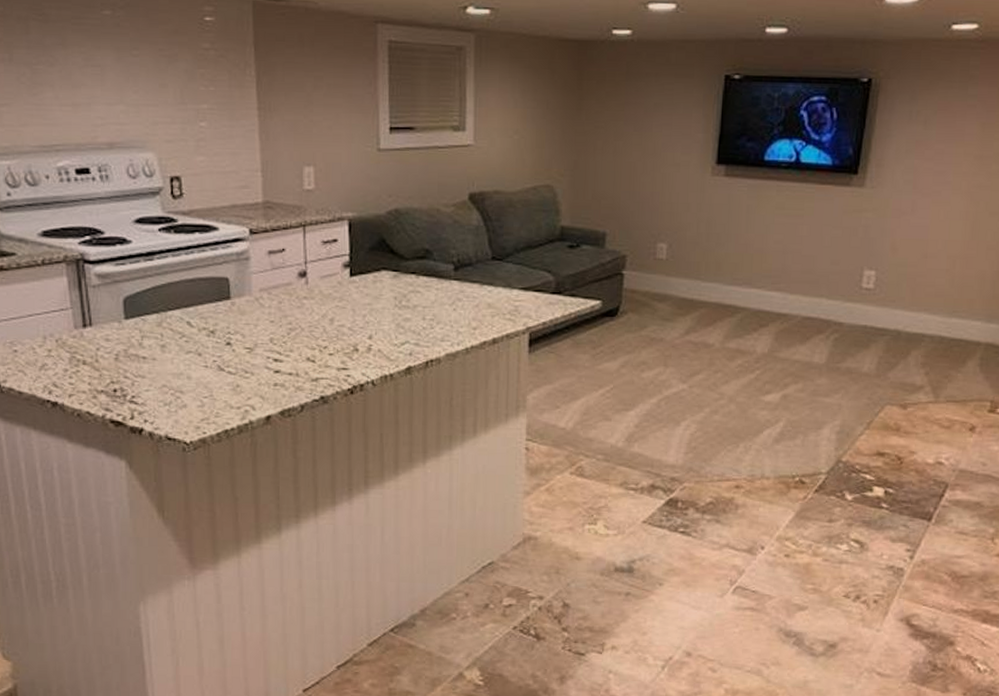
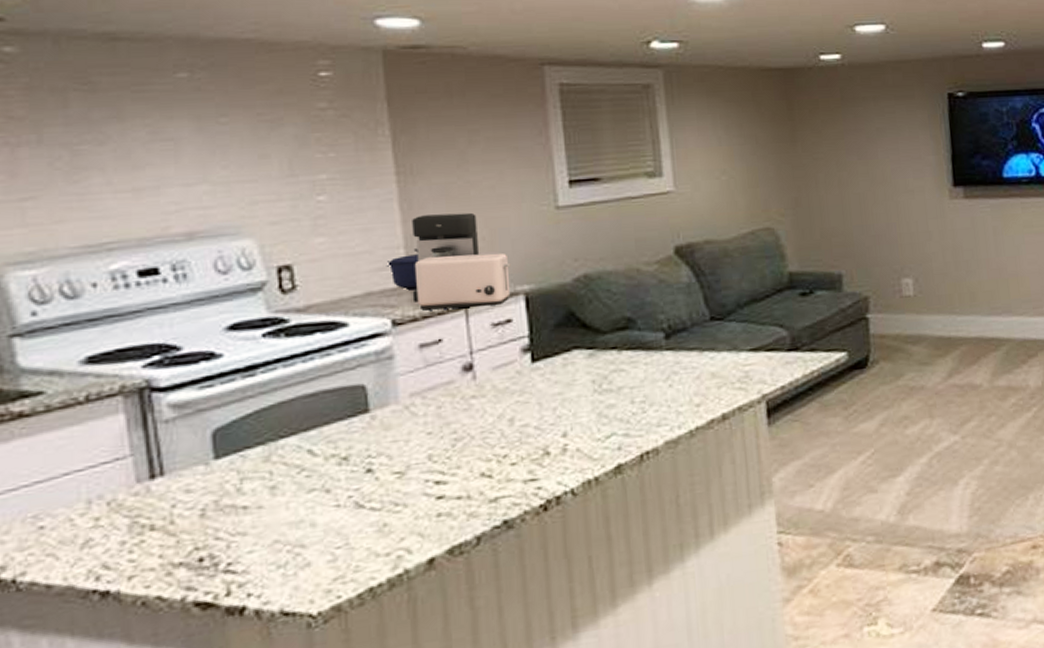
cooking pot: none [247,173,271,207] -> present [386,248,419,290]
coffee maker: none [265,146,317,217] -> present [412,212,480,302]
toaster: none [268,180,340,227] -> present [414,252,511,311]

